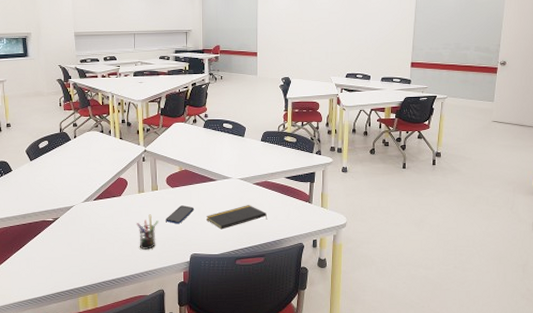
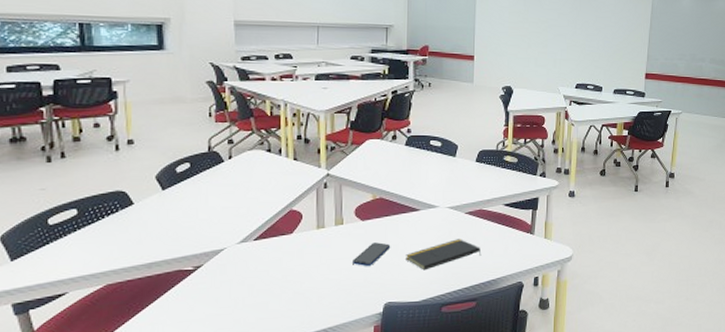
pen holder: present [137,214,159,249] -> none [313,255,344,301]

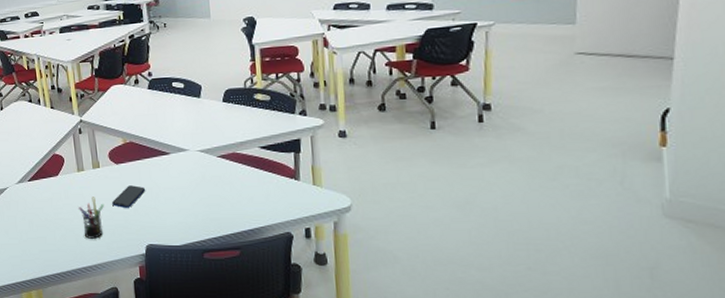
pen holder: none [313,255,344,301] -> present [79,197,105,239]
notepad: present [406,239,482,271] -> none [161,183,241,215]

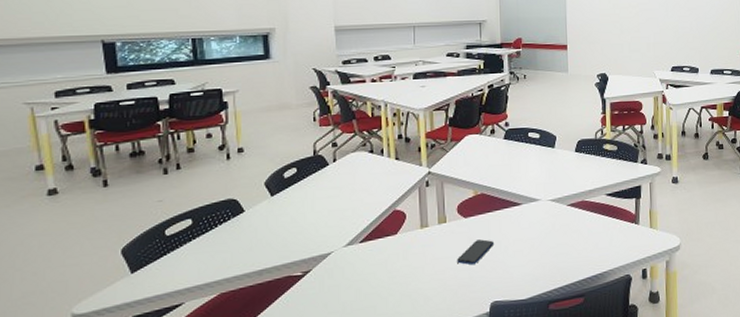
pen holder: present [79,197,105,239] -> none [419,255,449,303]

